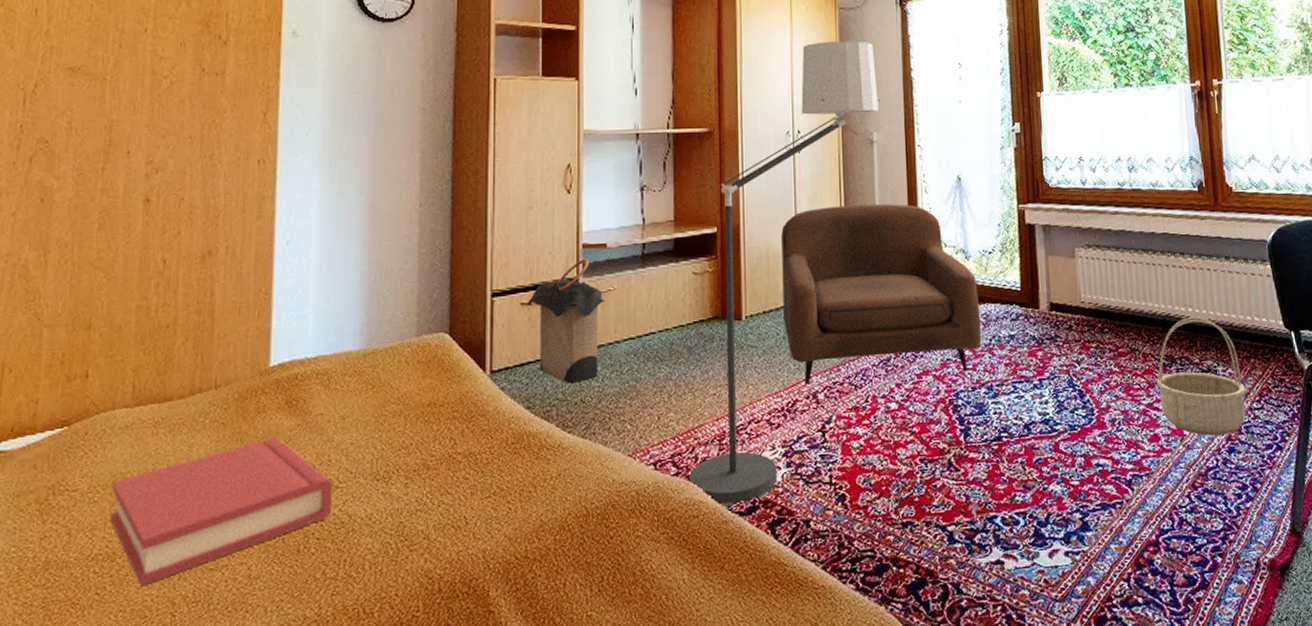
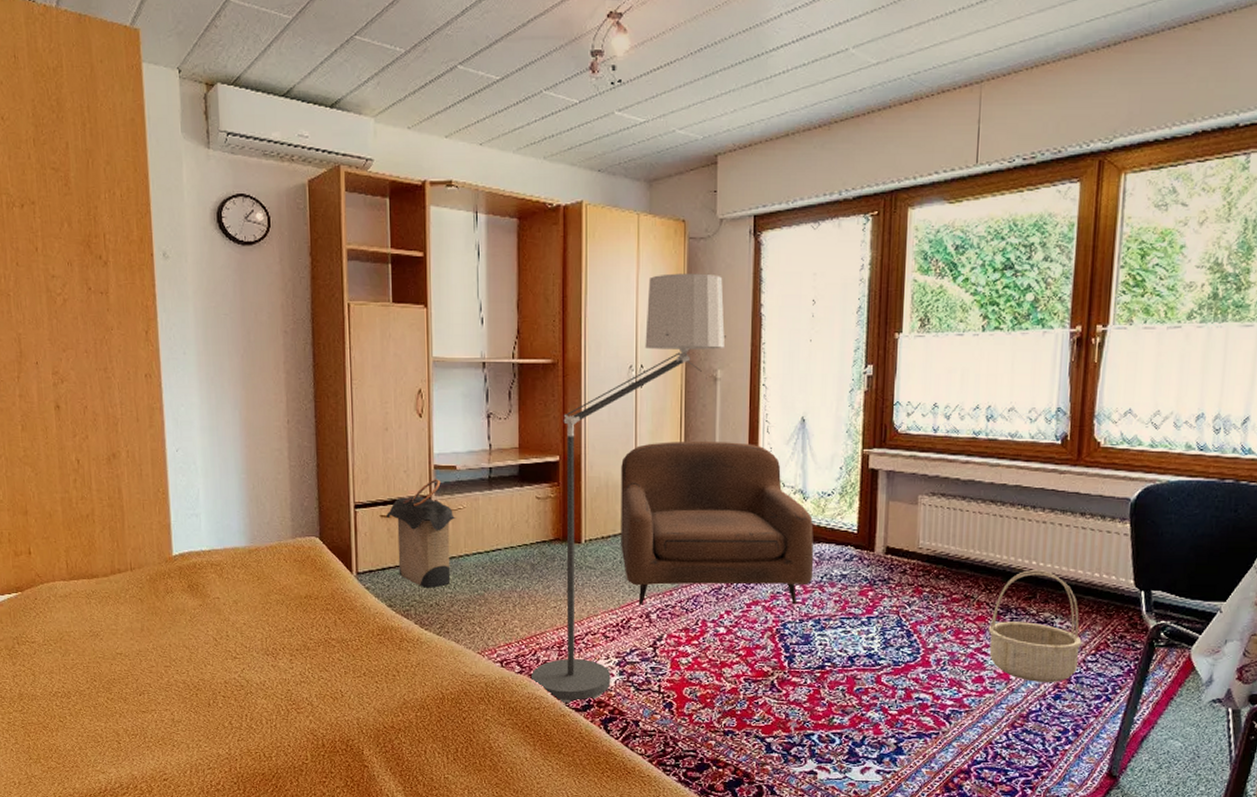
hardback book: present [110,437,332,587] -> none [60,613,233,719]

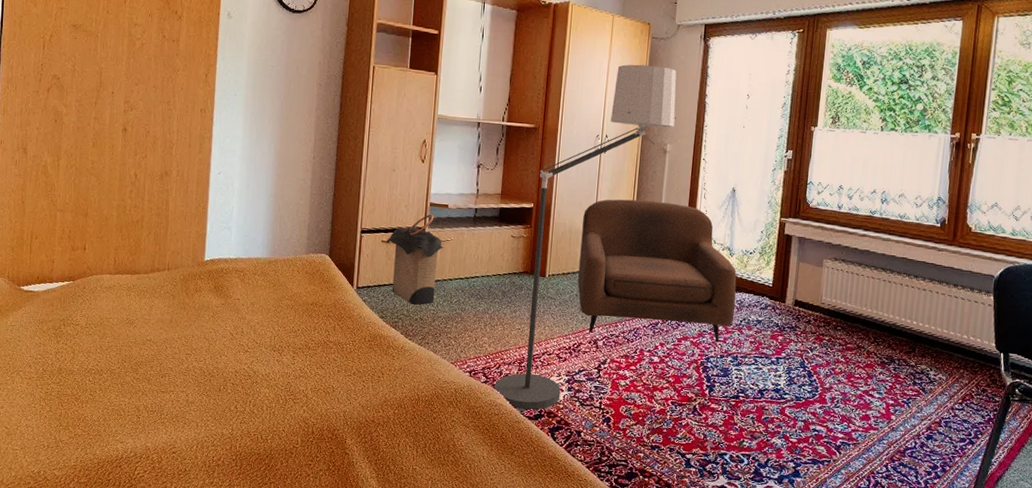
basket: present [988,570,1083,682] -> none [875,328,952,425]

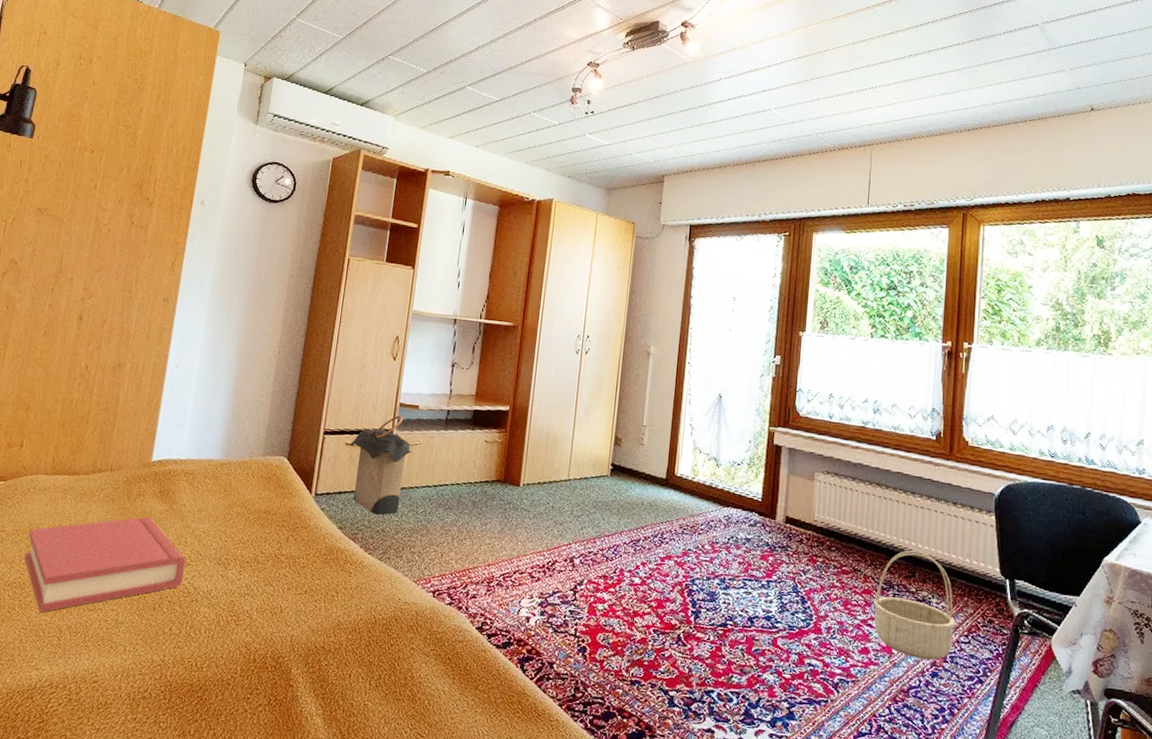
hardback book: none [99,310,244,395] -> present [24,516,186,613]
floor lamp: present [493,64,677,412] -> none [458,263,661,639]
armchair: present [578,199,737,343] -> none [554,403,724,563]
basket: none [875,328,952,425] -> present [873,550,957,660]

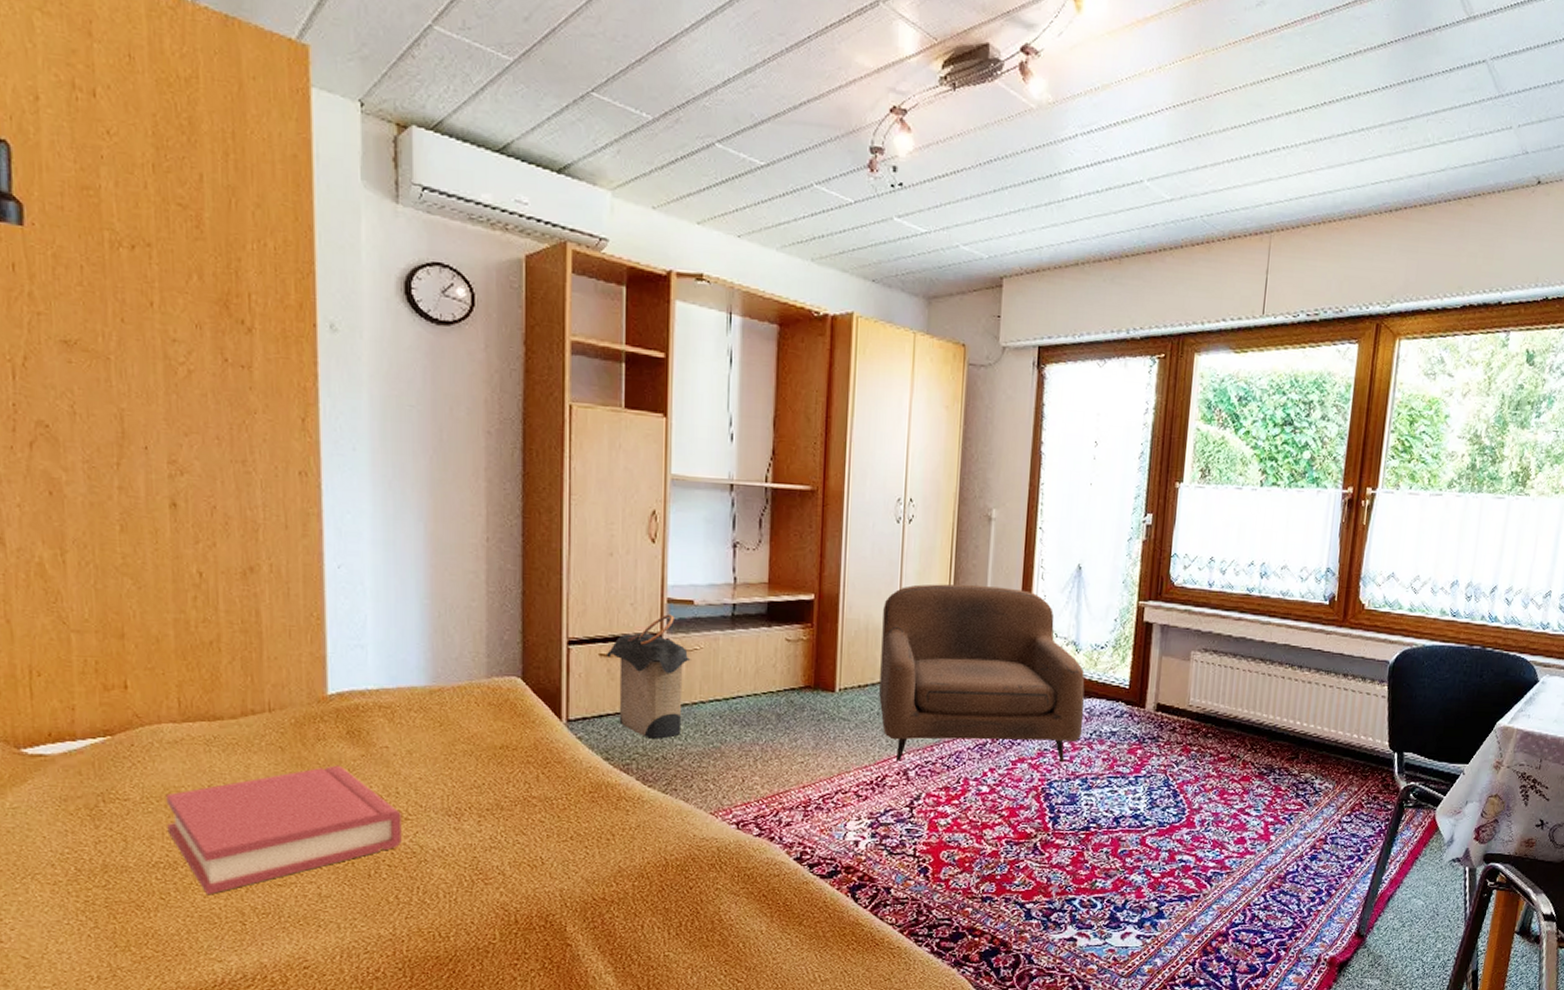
armchair: none [554,403,724,563] -> present [879,584,1085,763]
basket: present [873,550,957,660] -> none [1252,730,1340,843]

